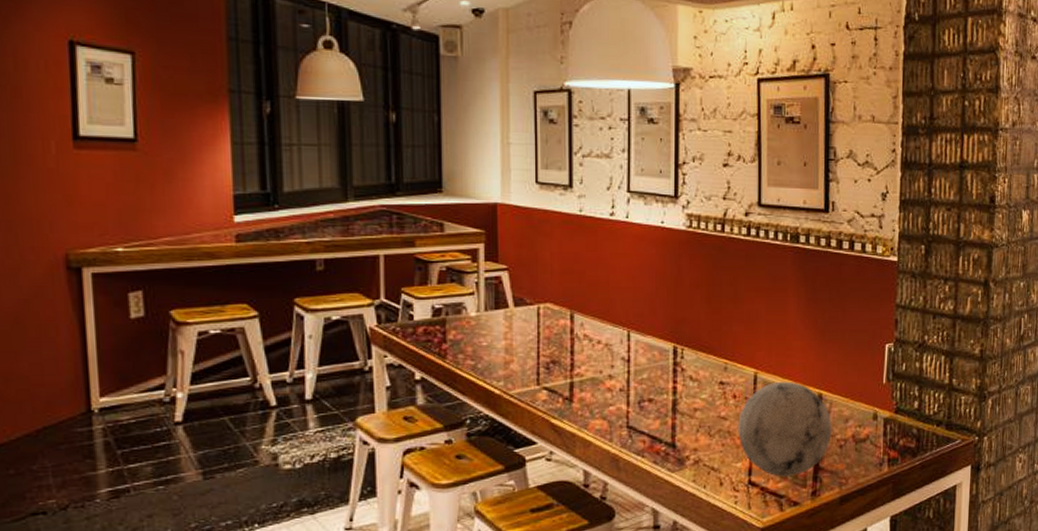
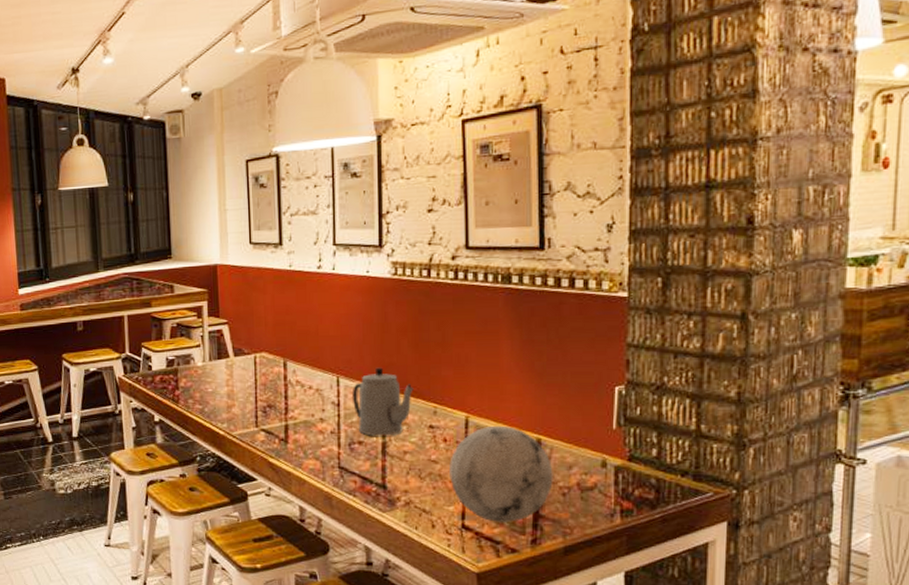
teapot: none [644,322,705,393] -> present [353,367,414,436]

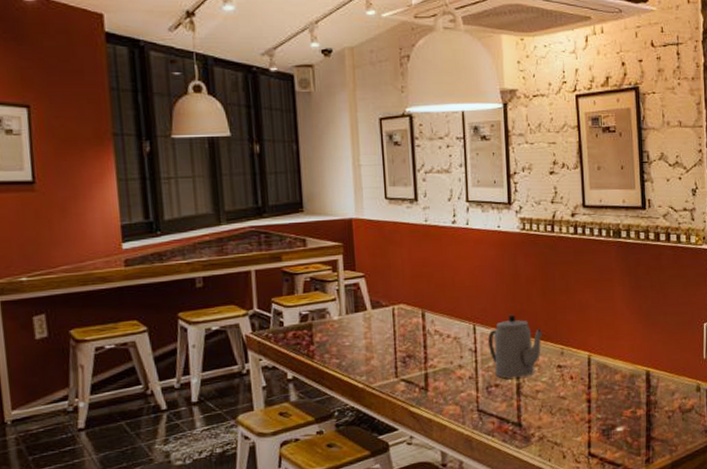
decorative orb: present [450,425,553,522] -> none [576,361,661,447]

